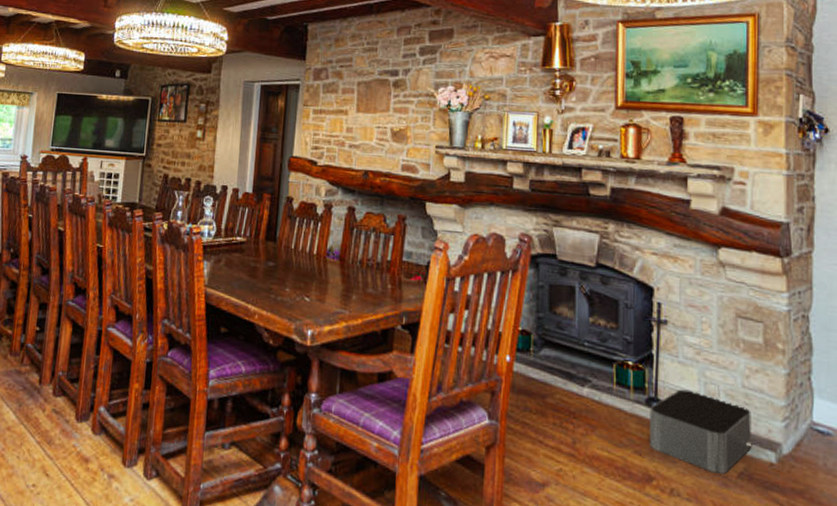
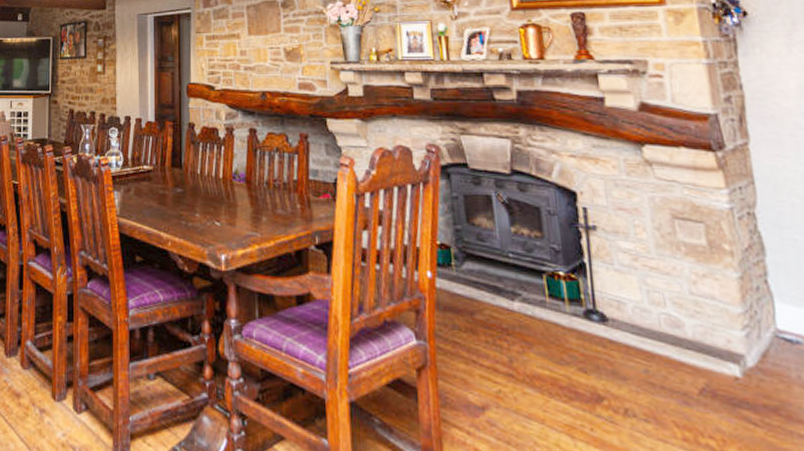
storage bin: present [649,389,751,474] -> none [589,299,710,391]

